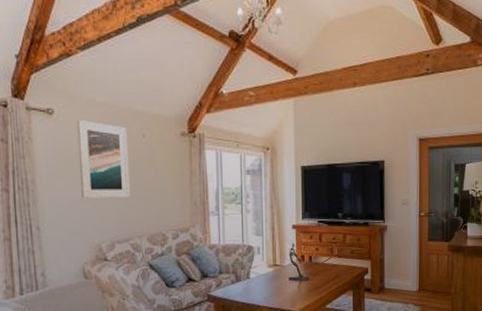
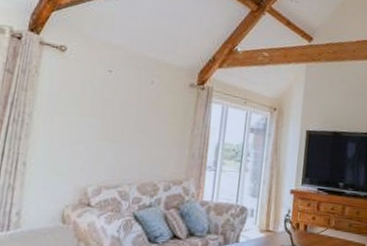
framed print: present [77,120,130,198] -> none [77,60,136,143]

